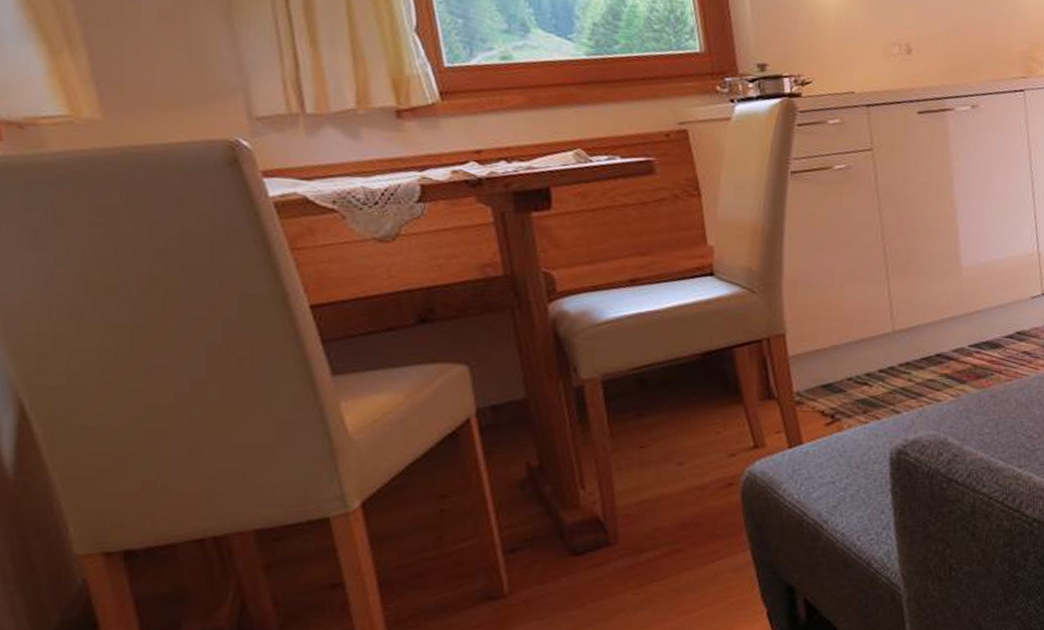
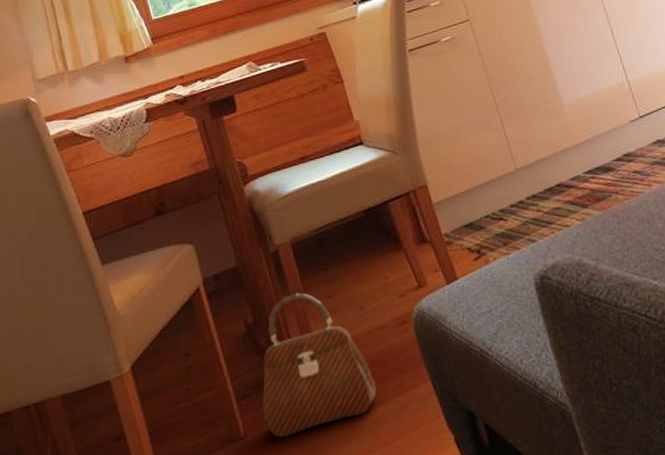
handbag: none [536,438,684,599] -> present [262,292,377,438]

